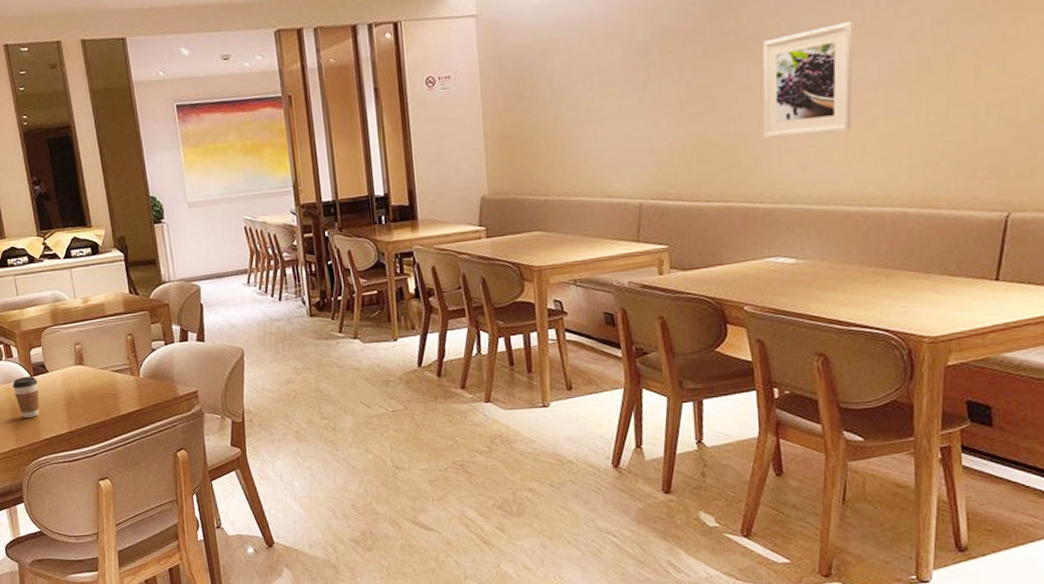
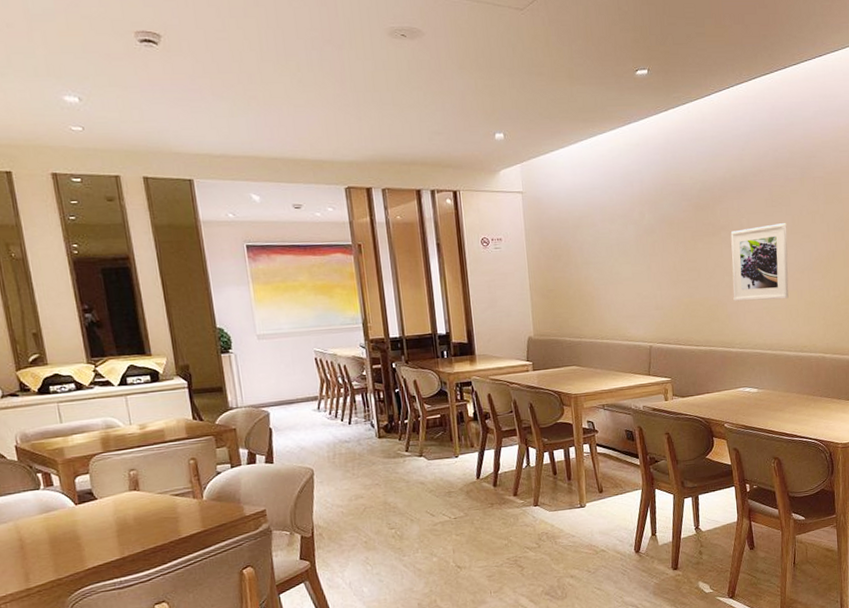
coffee cup: present [12,376,40,418] -> none [52,504,85,548]

